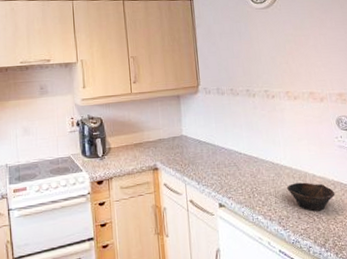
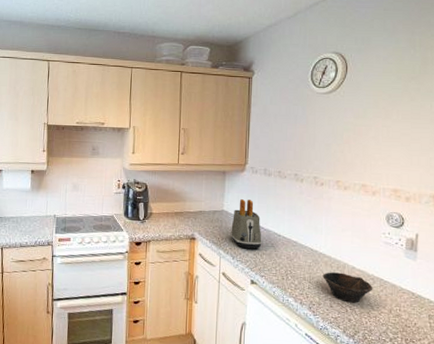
toaster: none [192,121,225,172] -> present [231,199,262,251]

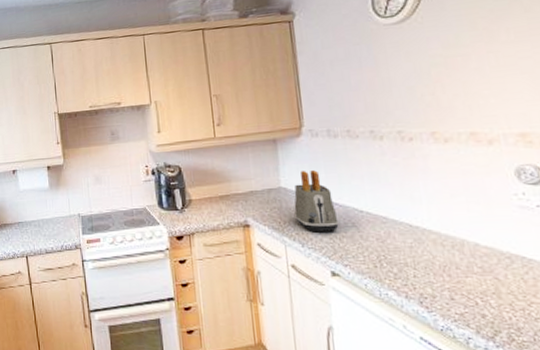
bowl: present [323,272,373,304] -> none [432,252,513,294]

